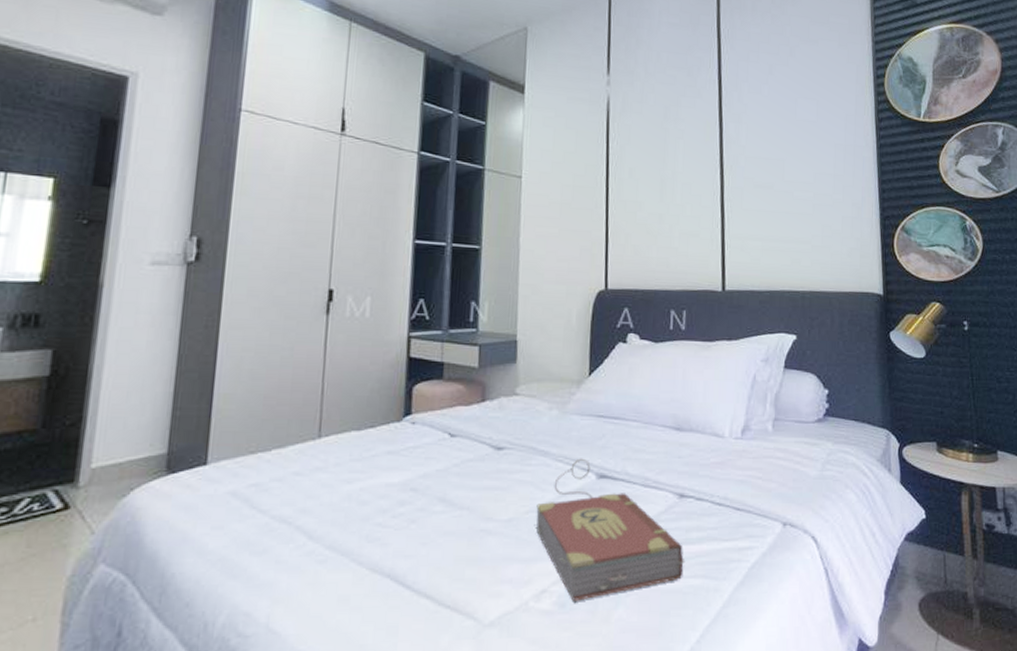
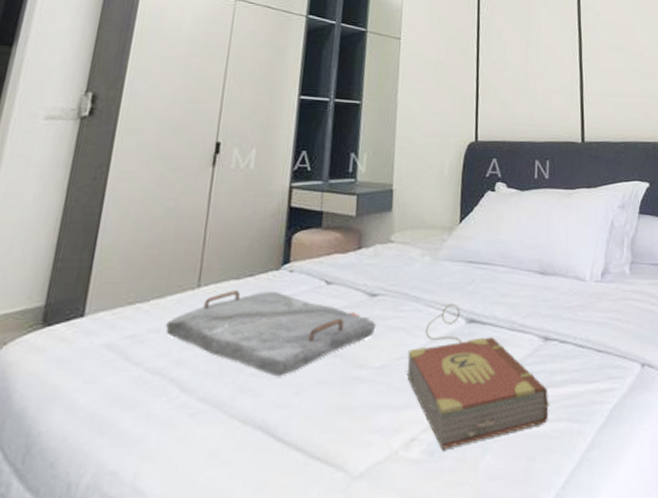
serving tray: none [289,441,503,527] -> present [165,290,376,377]

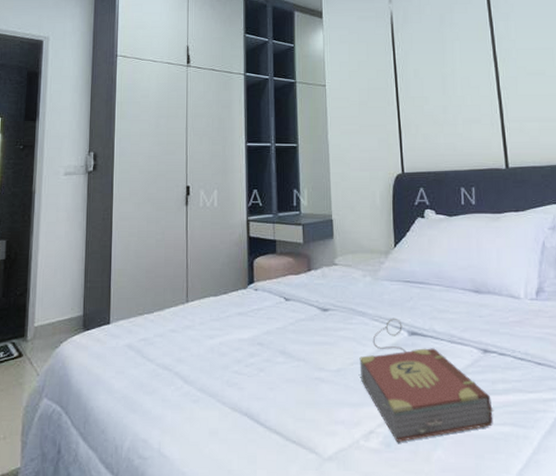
serving tray: present [165,290,376,377] -> none [167,305,330,375]

